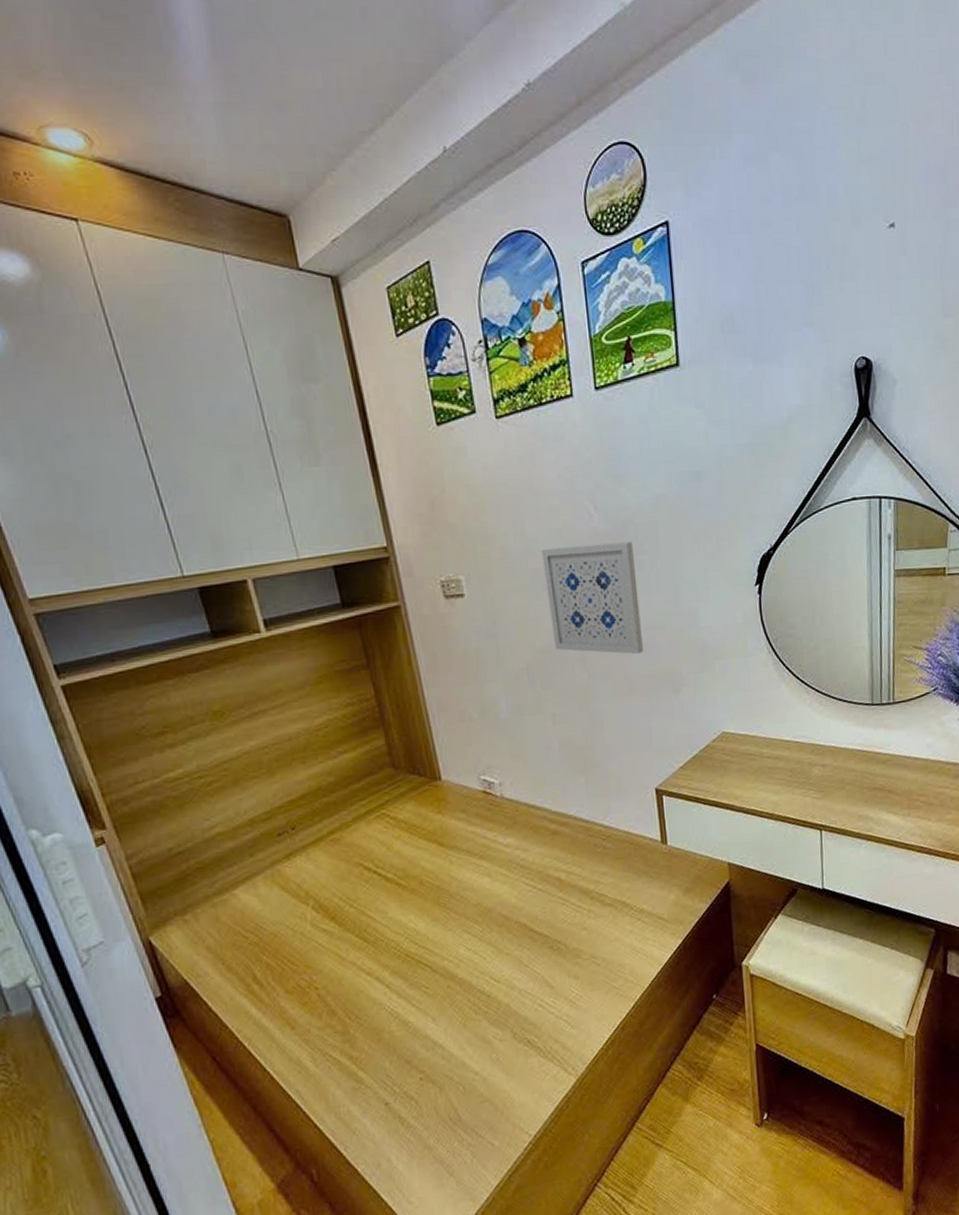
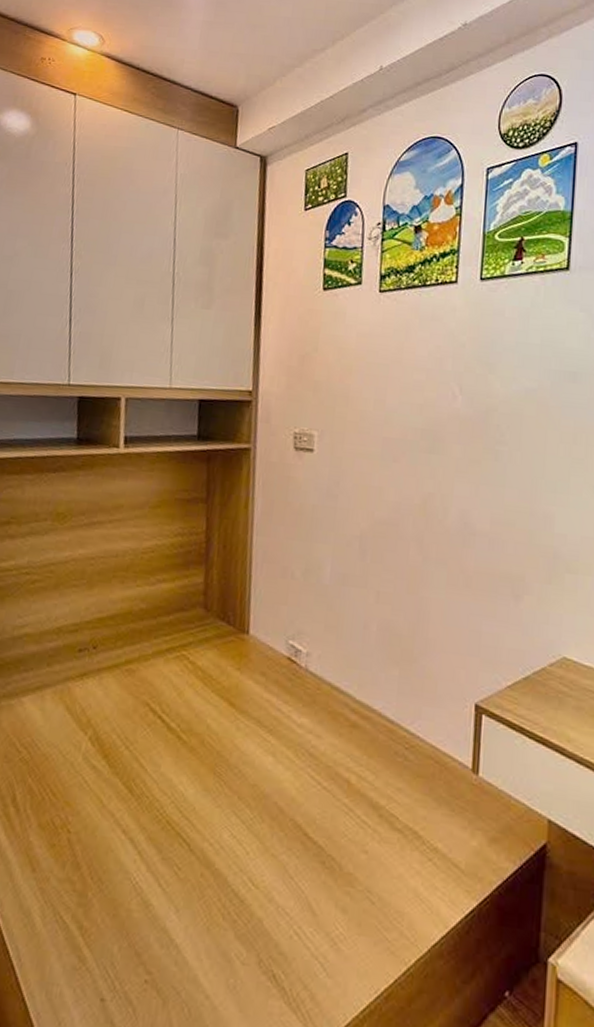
wall art: present [541,542,643,655] -> none [393,420,493,549]

